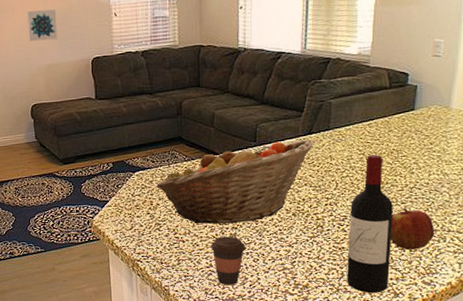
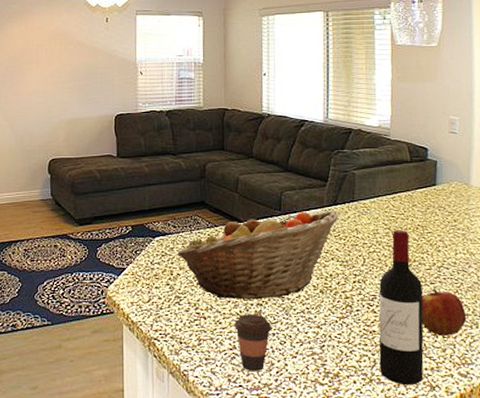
wall art: present [26,9,58,41] -> none [51,63,82,94]

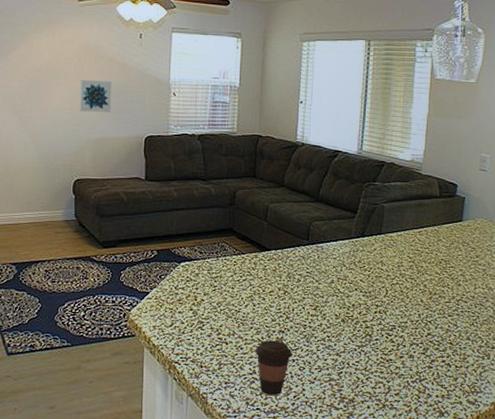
wall art: none [51,63,82,94] -> present [79,79,112,112]
fruit basket: present [177,211,339,300] -> none [202,242,365,327]
wine bottle: present [379,230,424,386] -> none [393,263,440,411]
apple: present [421,288,467,336] -> none [437,320,480,366]

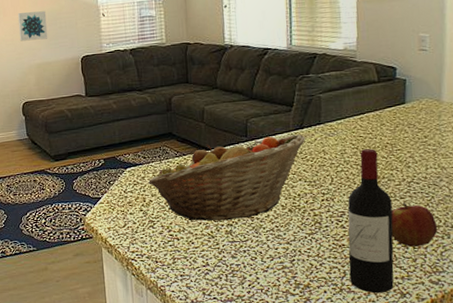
fruit basket: none [202,242,365,327] -> present [148,134,305,221]
coffee cup: present [255,340,293,396] -> none [205,233,243,286]
wine bottle: none [393,263,440,411] -> present [347,149,394,294]
apple: none [437,320,480,366] -> present [391,202,438,247]

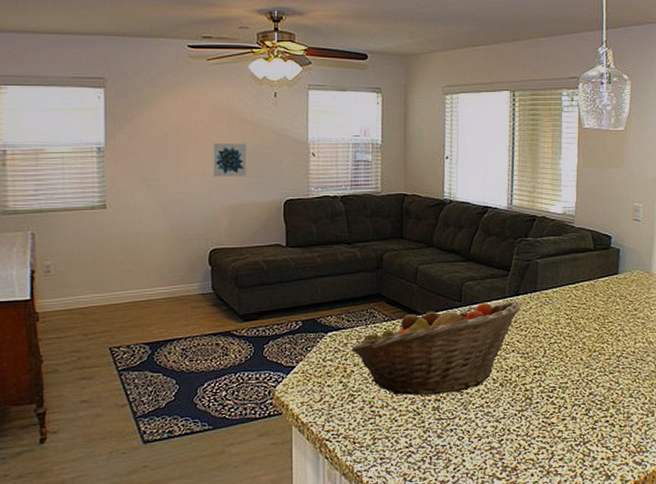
wine bottle: present [347,149,394,294] -> none [557,320,602,476]
apple: present [391,202,438,247] -> none [600,378,643,425]

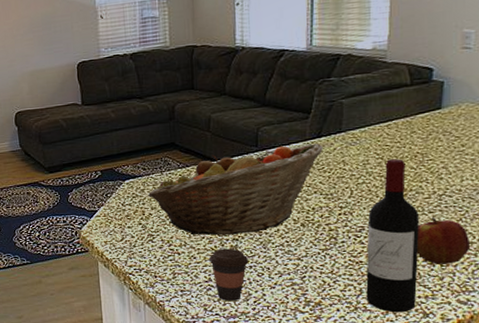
wall art: present [212,142,247,177] -> none [9,14,42,48]
coffee cup: none [410,410,450,470] -> present [208,248,249,302]
wine bottle: none [557,320,602,476] -> present [366,159,419,313]
apple: none [600,378,643,425] -> present [416,217,471,264]

